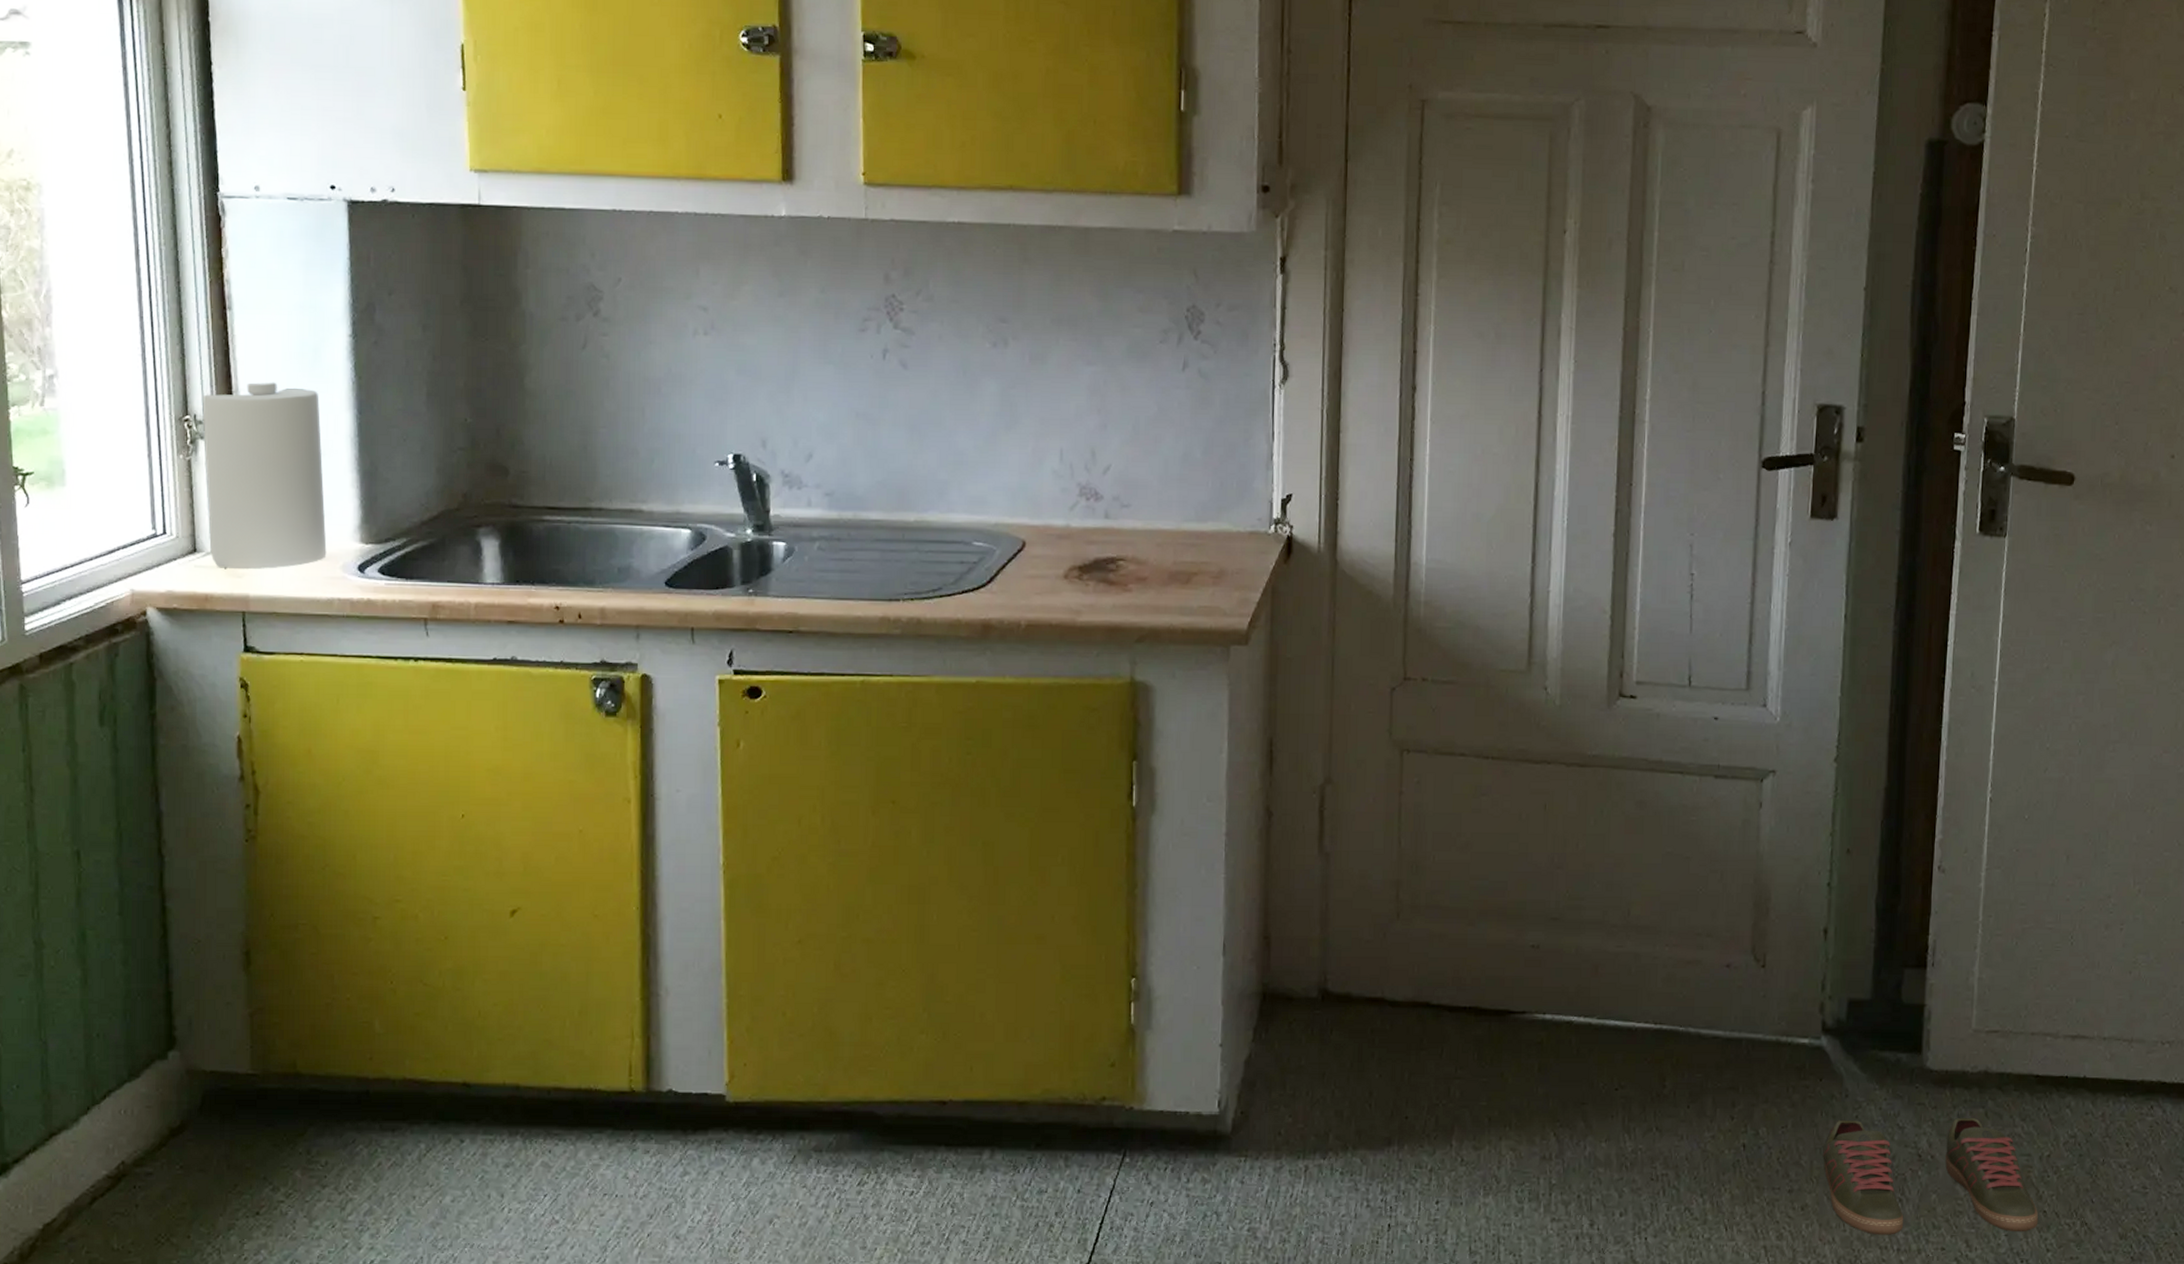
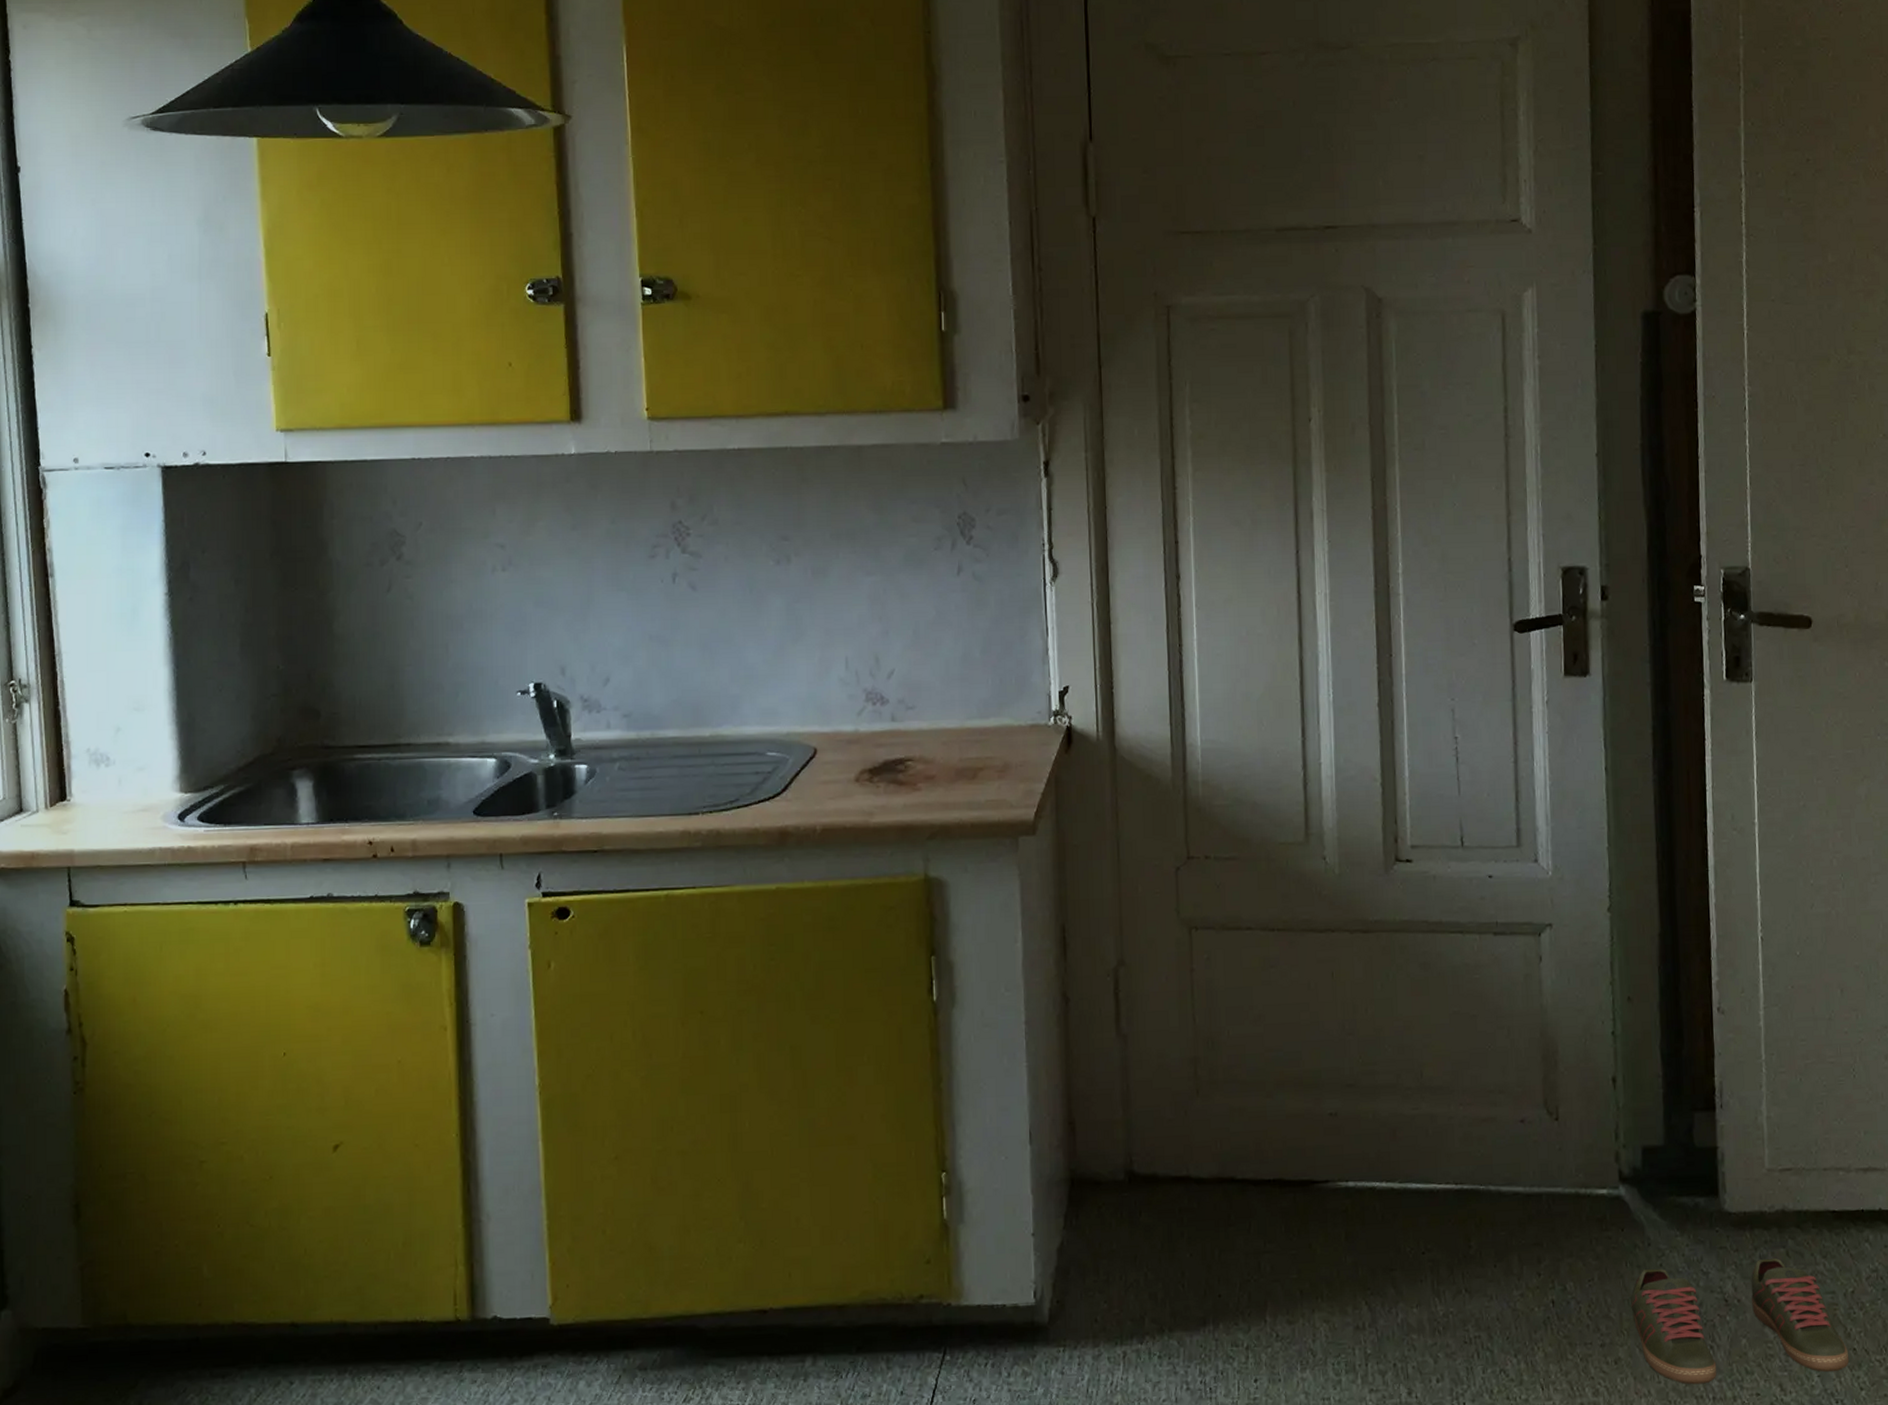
paper towel holder: present [202,382,327,570] -> none [27,643,148,827]

